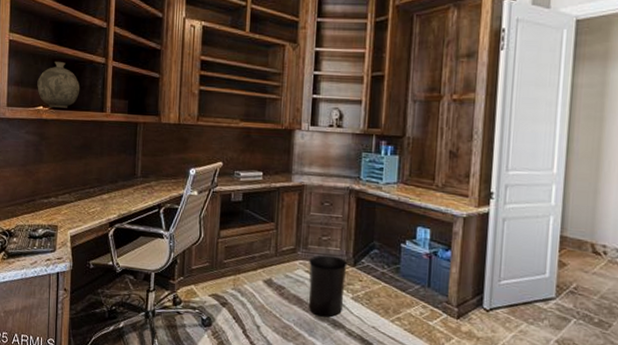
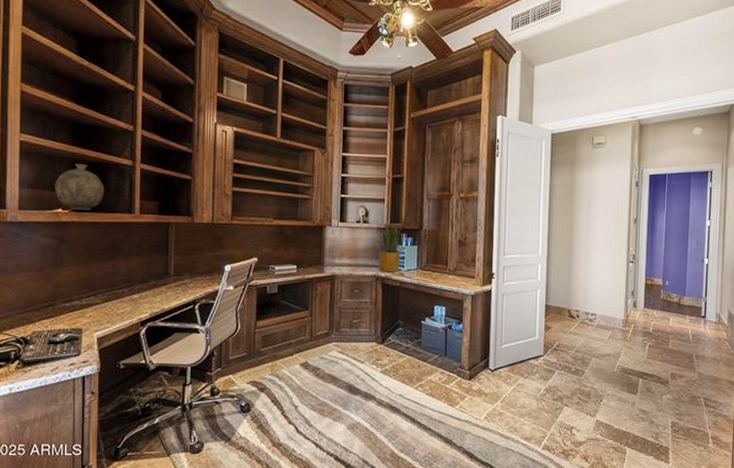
waste bin: present [309,255,348,318] -> none [342,336,376,391]
planter: none [353,128,382,186] -> present [379,223,402,273]

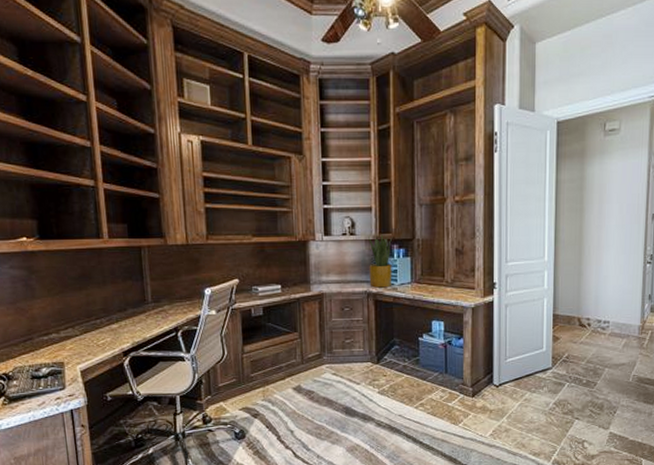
decorative vase: present [55,163,105,210] -> none [15,186,69,238]

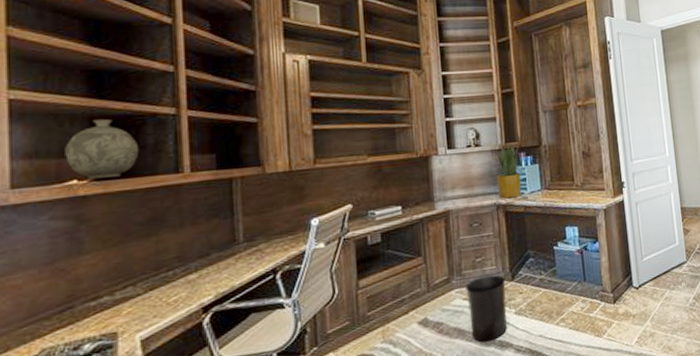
decorative vase: none [15,186,69,238] -> present [65,119,140,179]
waste bin: none [335,356,371,413] -> present [465,274,507,342]

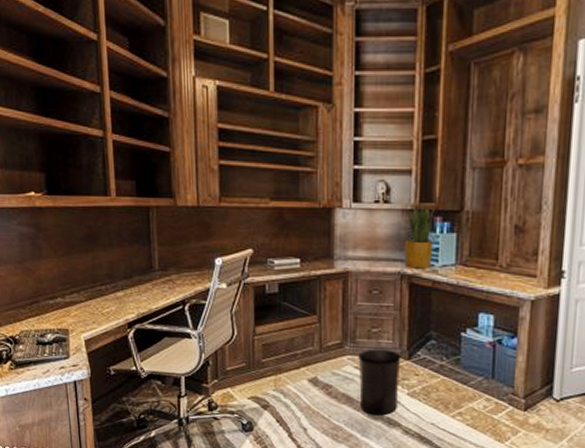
decorative vase: present [65,119,140,179] -> none [24,136,77,193]

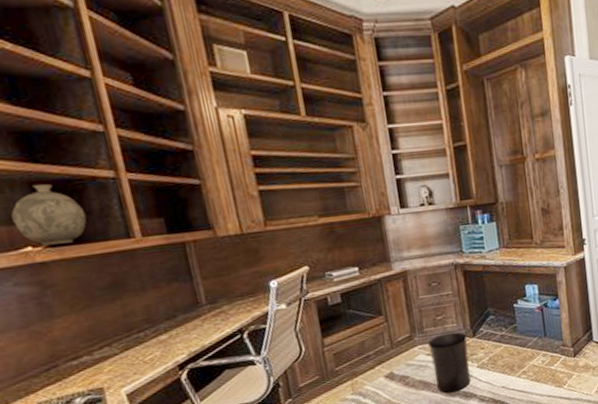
decorative vase: none [24,136,77,193] -> present [11,184,87,246]
planter: present [404,203,436,269] -> none [449,200,480,258]

